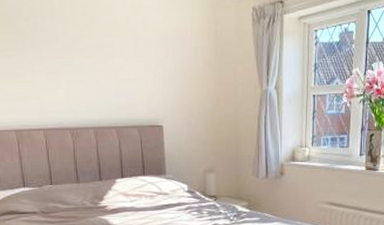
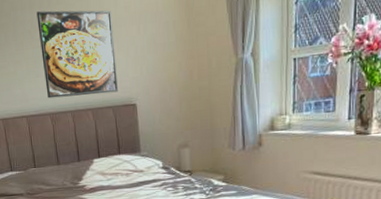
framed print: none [59,21,144,113] -> present [36,10,118,99]

